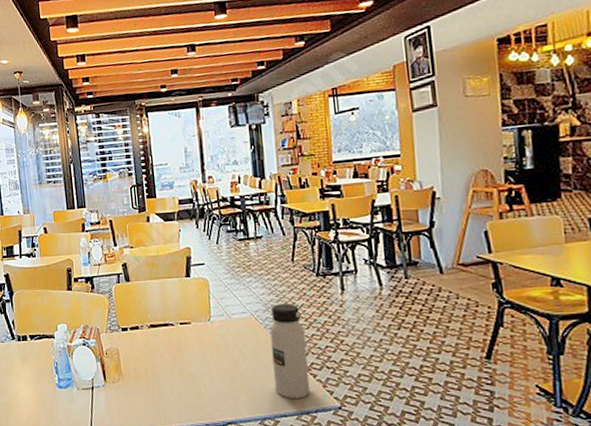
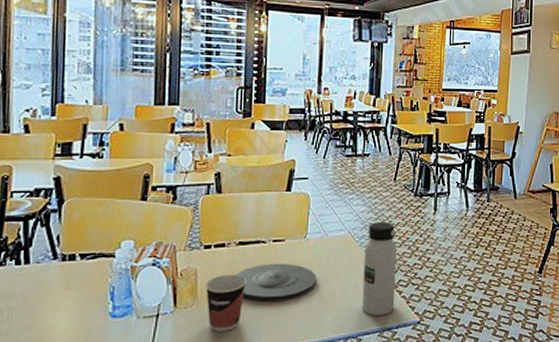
cup: none [126,354,161,405] -> present [204,274,246,332]
plate: none [152,344,226,379] -> present [236,263,317,302]

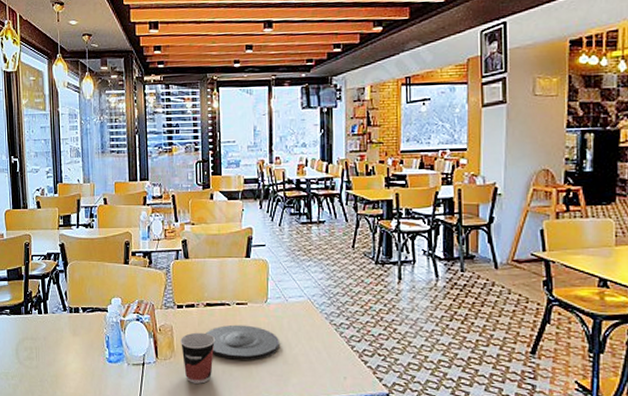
water bottle: present [362,221,397,316] -> none [325,288,361,384]

